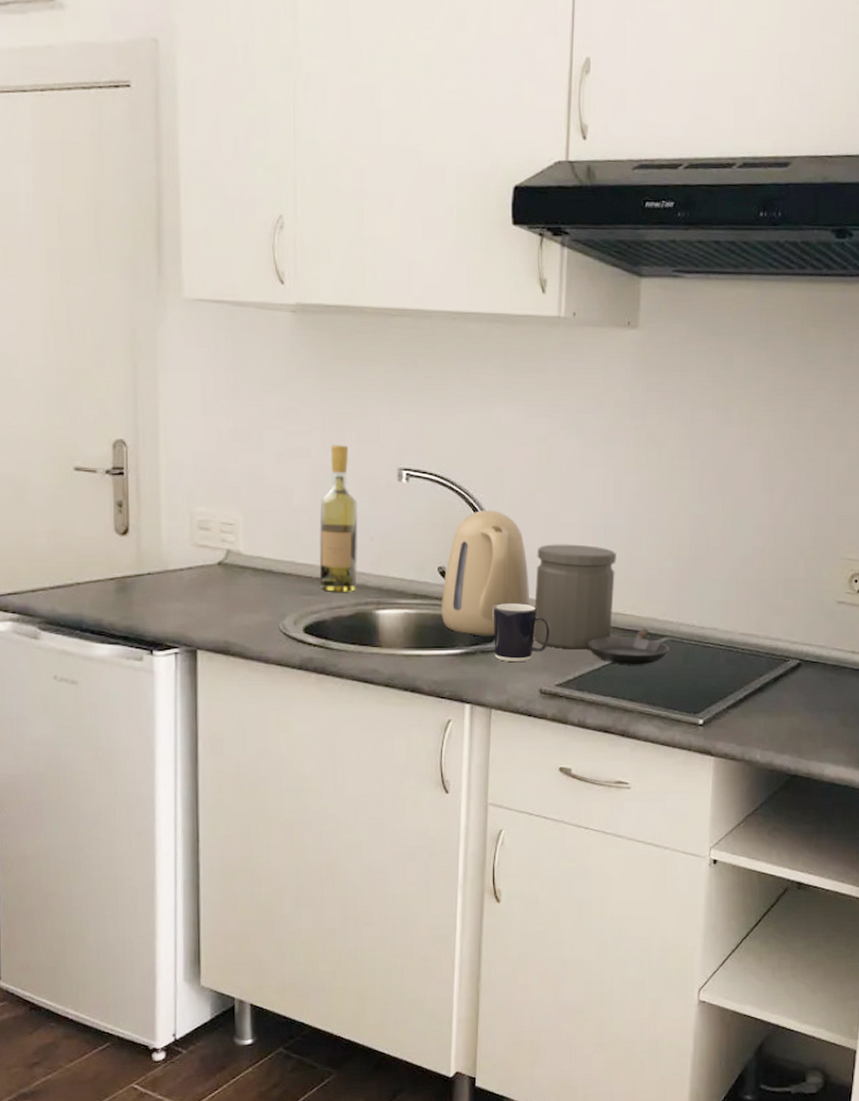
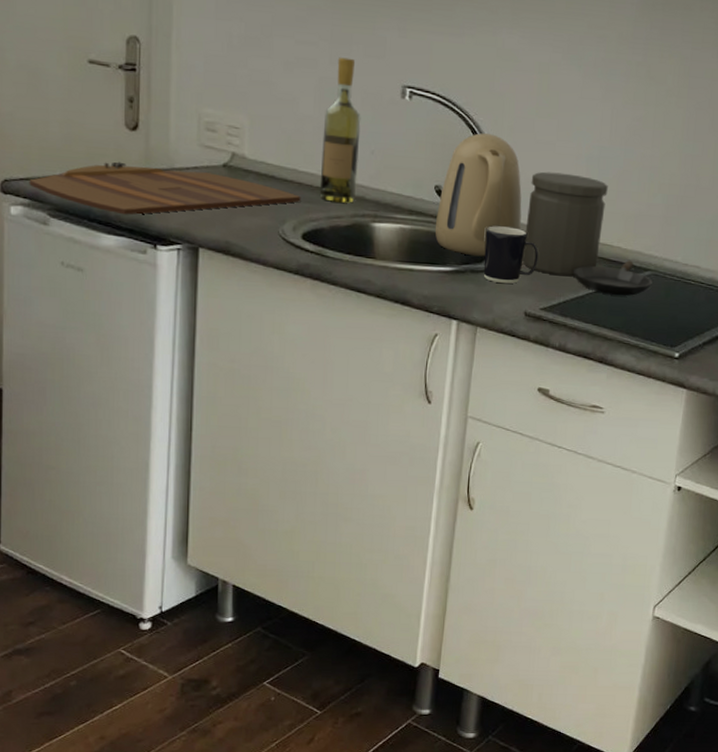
cutting board: none [17,568,301,622] -> present [29,161,301,215]

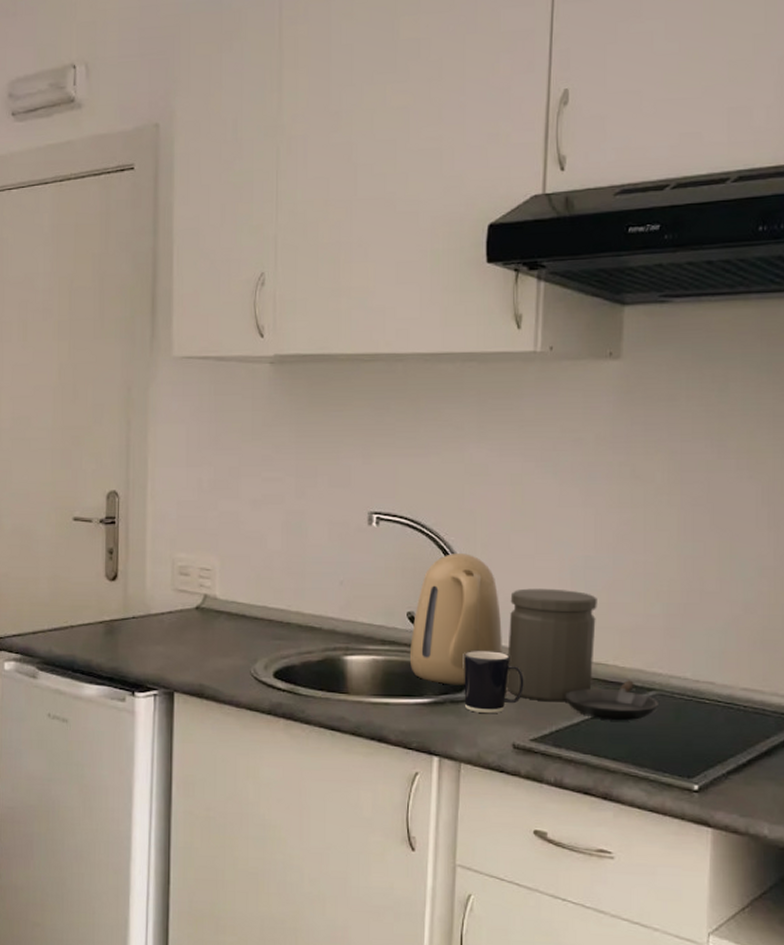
cutting board: present [29,161,301,215] -> none [21,612,272,664]
bottle: present [319,57,361,203] -> none [290,490,329,637]

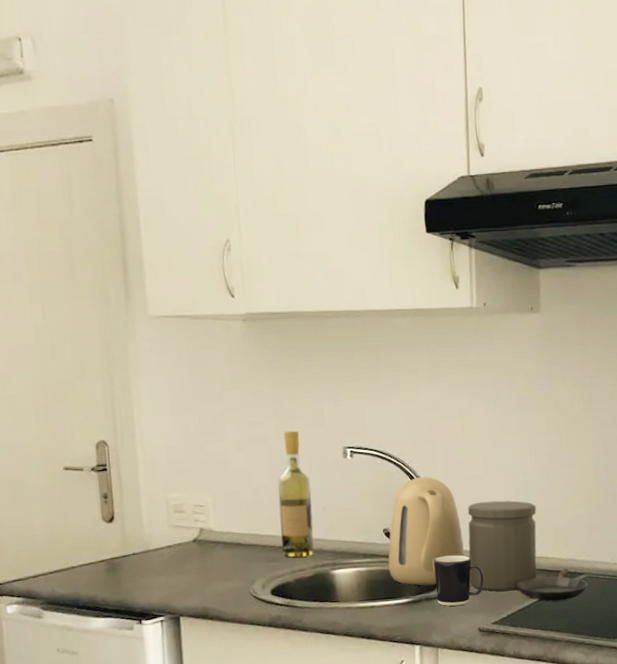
bottle: none [290,490,329,637] -> present [278,430,314,558]

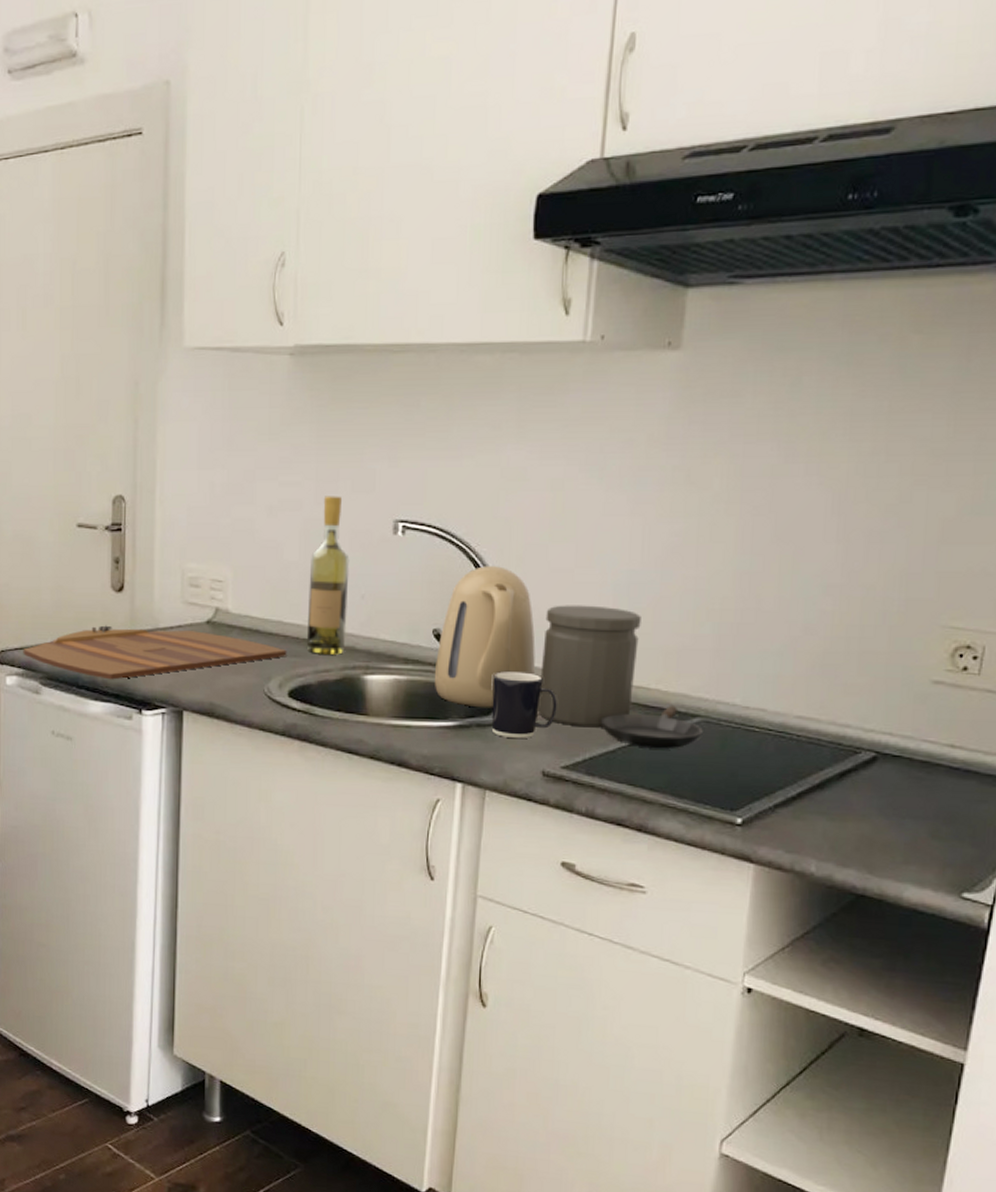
cutting board: none [21,549,266,598] -> present [23,625,287,680]

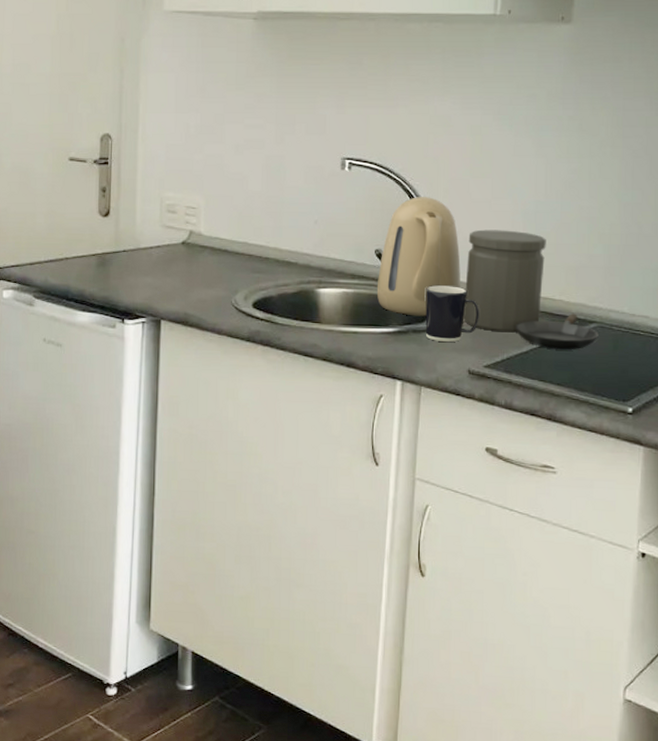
cutting board: present [23,625,287,680] -> none [19,245,251,293]
bottle: present [306,496,350,655] -> none [268,137,305,271]

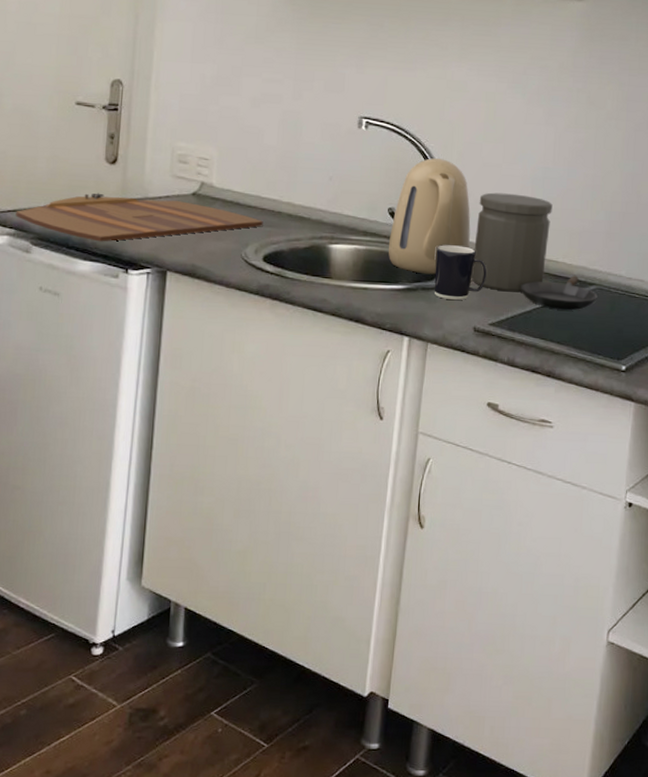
cutting board: none [19,245,251,293] -> present [15,193,263,242]

